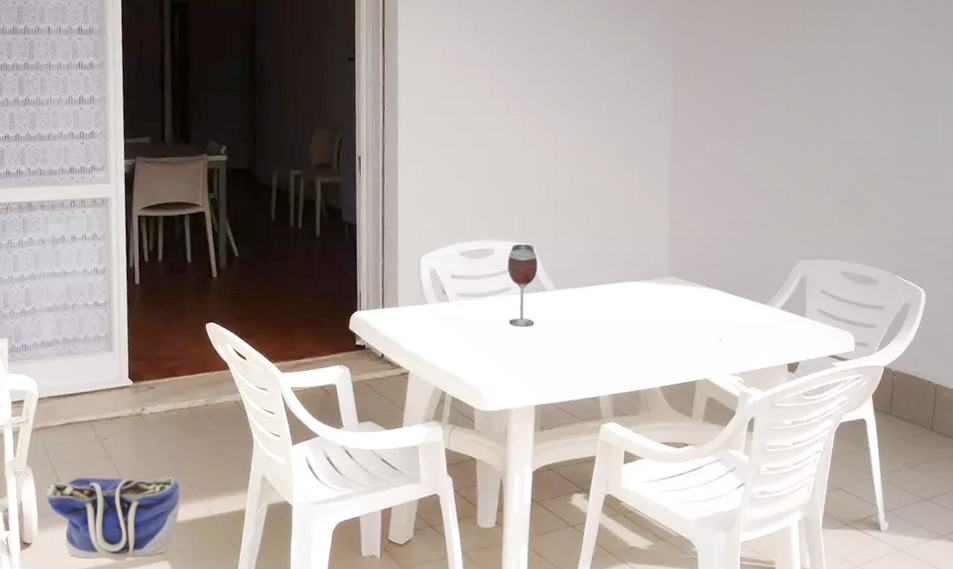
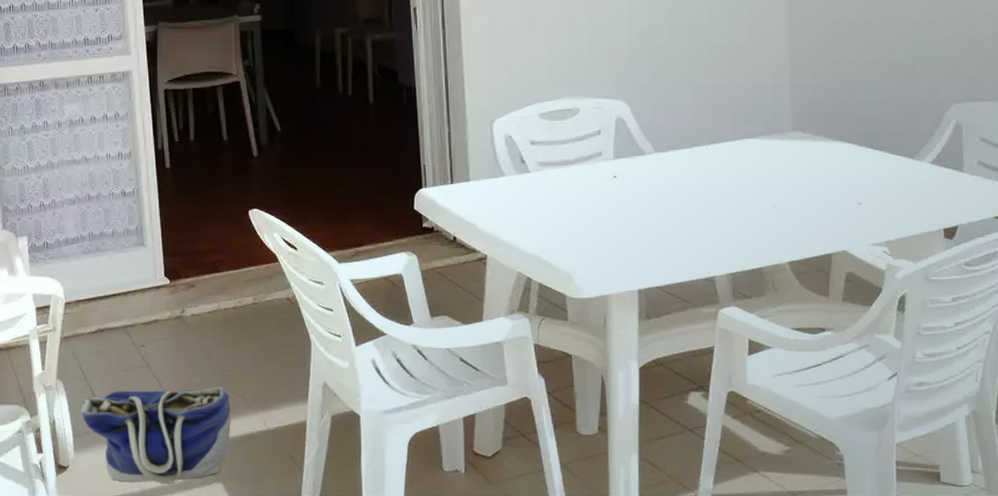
wineglass: present [507,244,538,326] -> none [596,101,633,198]

